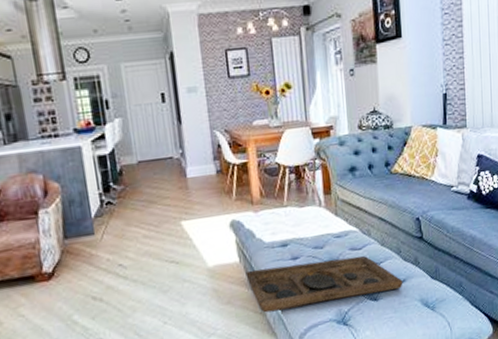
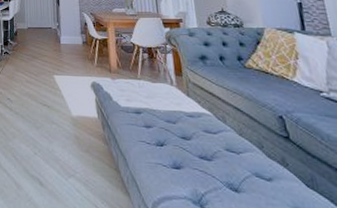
decorative tray: present [245,255,403,313] -> none [103,127,270,188]

